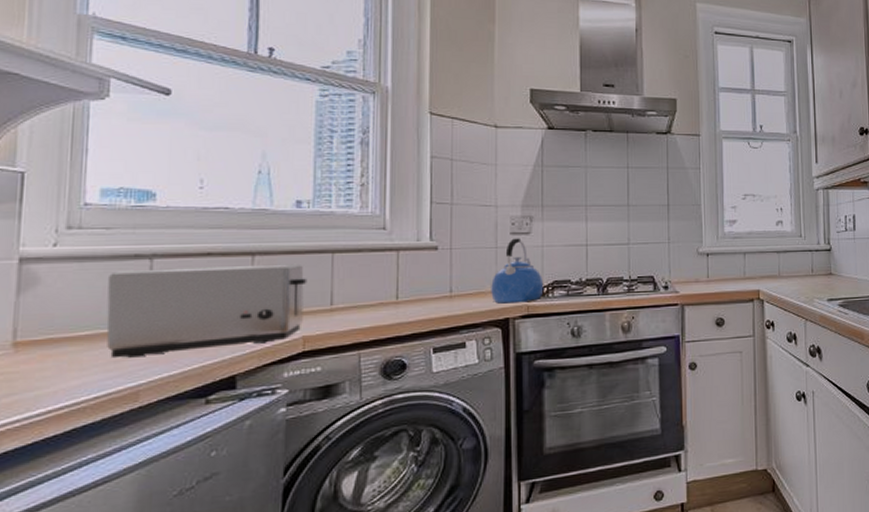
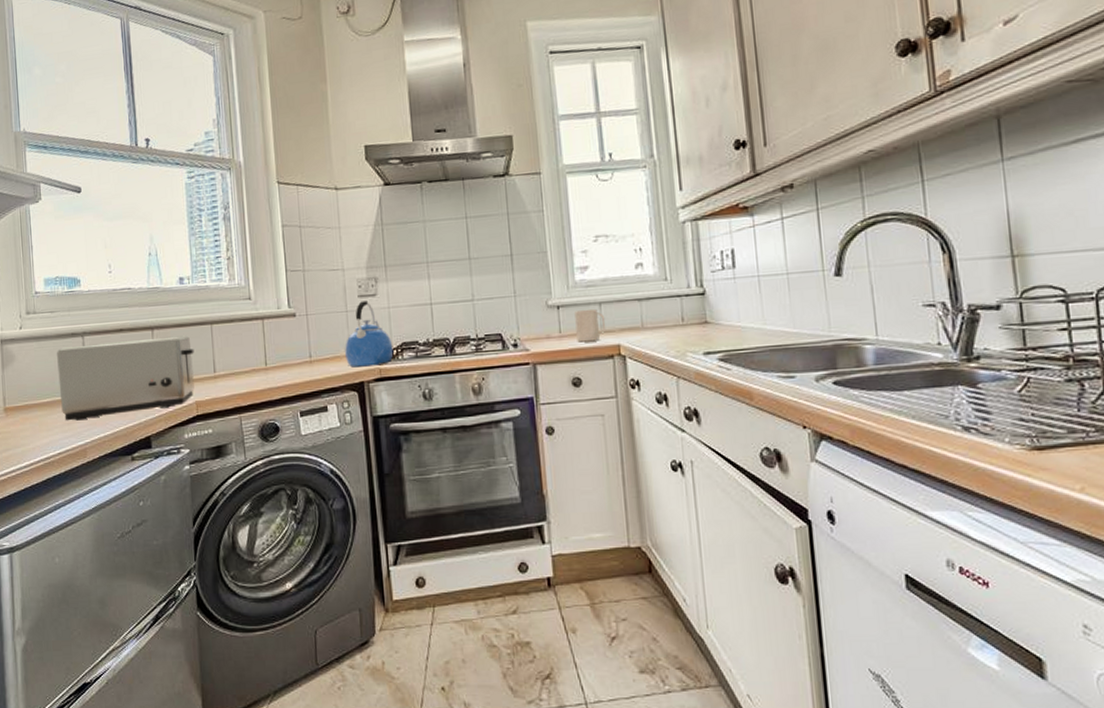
mug: none [722,257,749,287] -> present [575,308,606,343]

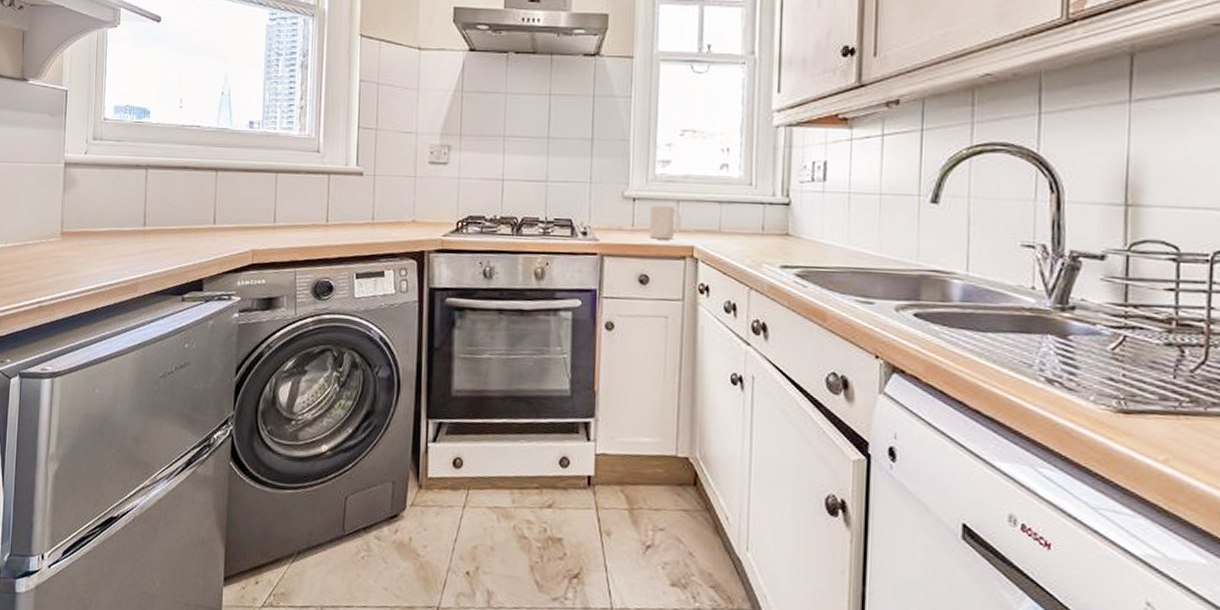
toaster: present [57,335,195,421] -> none [117,178,257,254]
kettle: present [345,301,394,367] -> none [409,168,459,236]

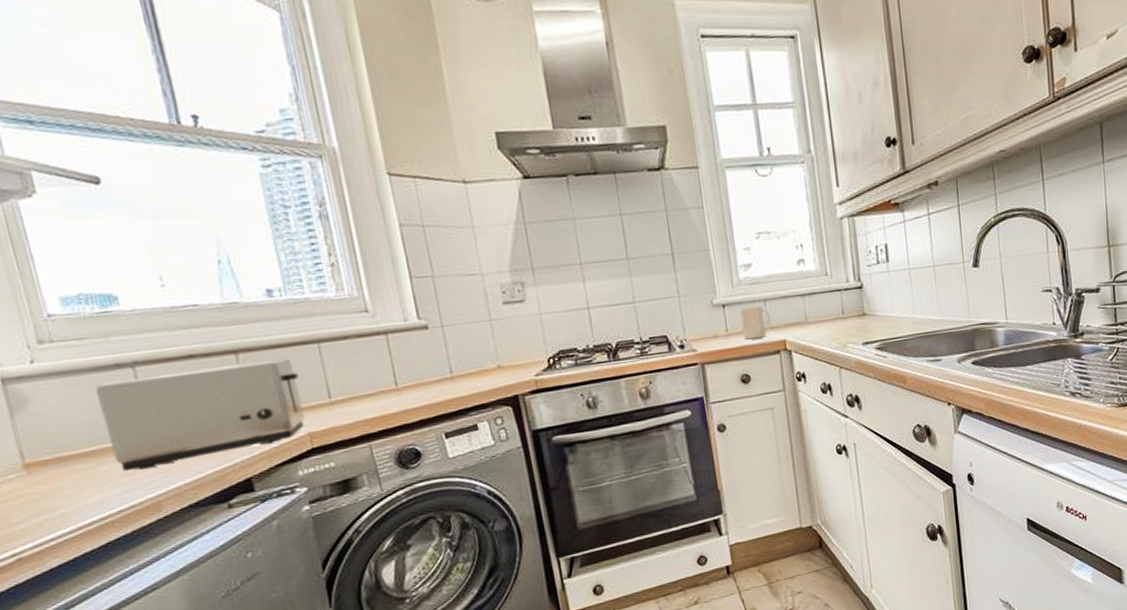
toaster: none [117,178,257,254] -> present [95,357,305,472]

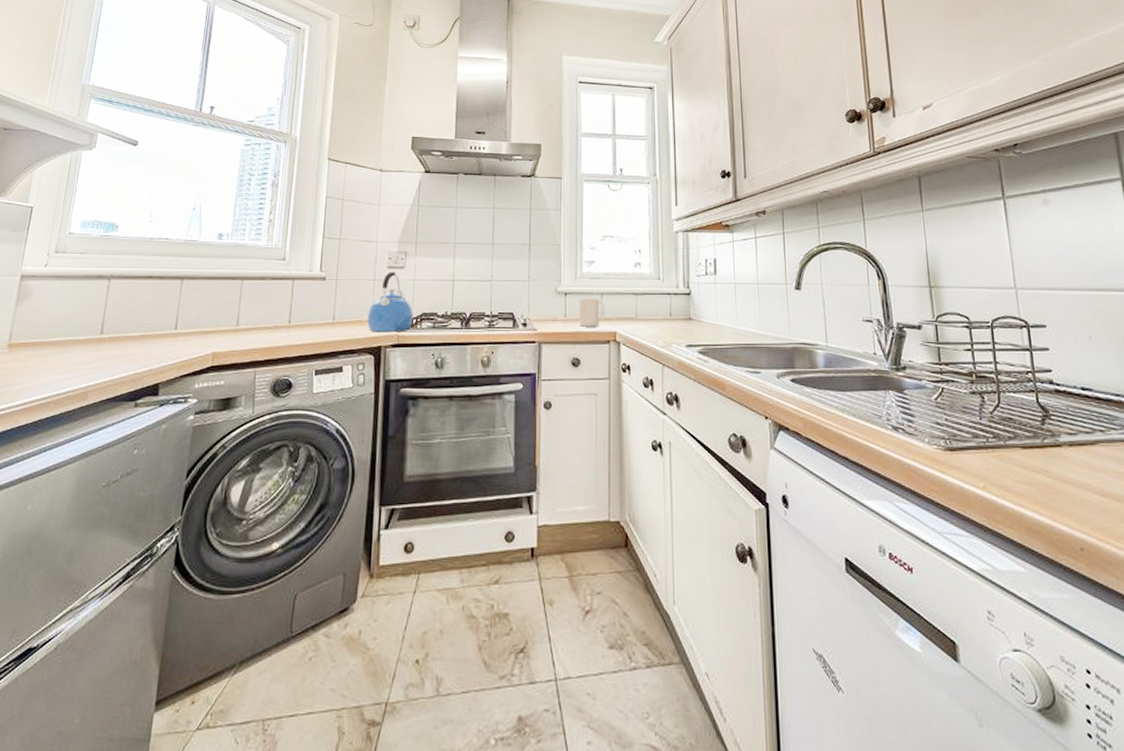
toaster: present [95,357,305,472] -> none [70,288,221,362]
kettle: none [492,307,550,380] -> present [367,272,414,332]

